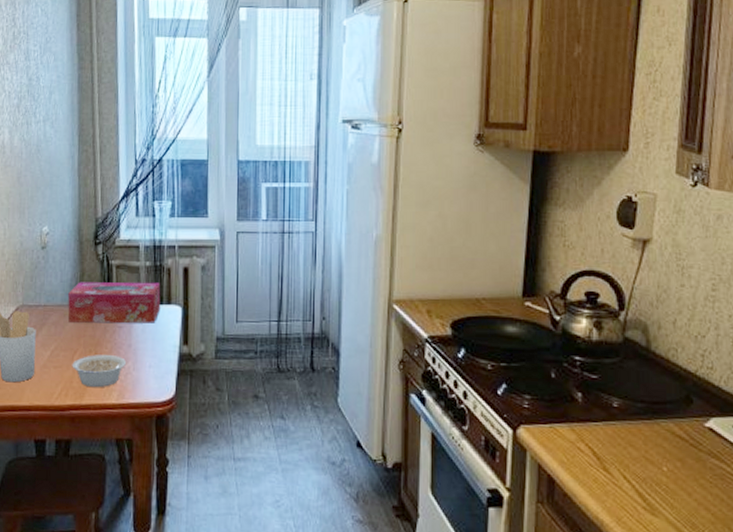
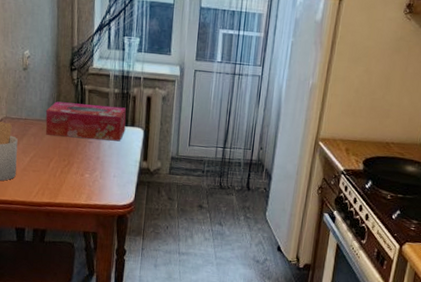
legume: present [72,355,127,388] -> none [48,163,95,191]

